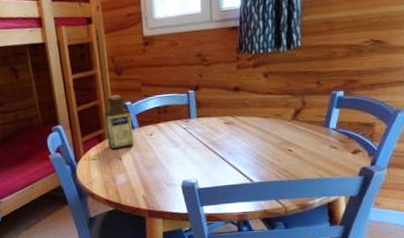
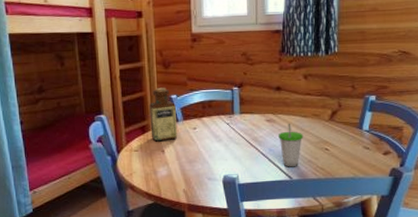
cup: none [238,125,265,170] -> present [279,124,304,167]

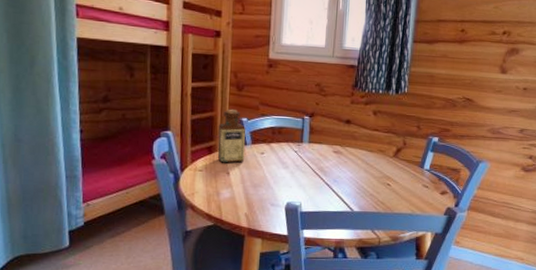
cup: present [279,124,304,167] -> none [344,157,368,200]

